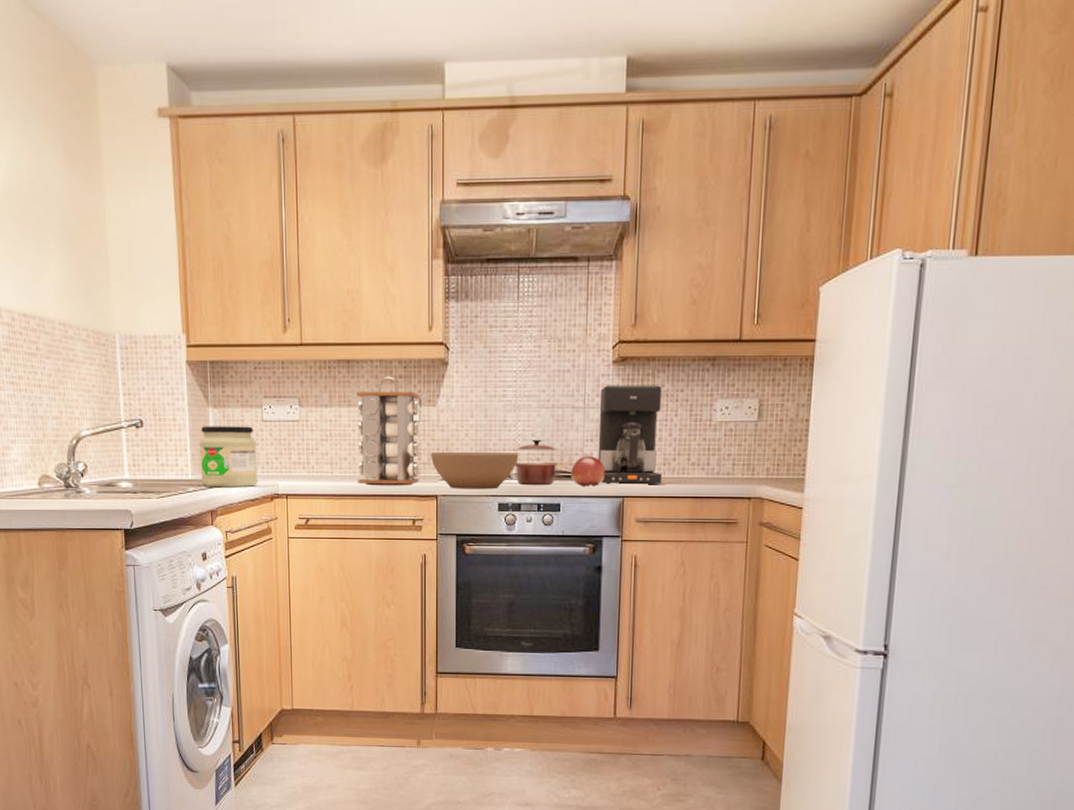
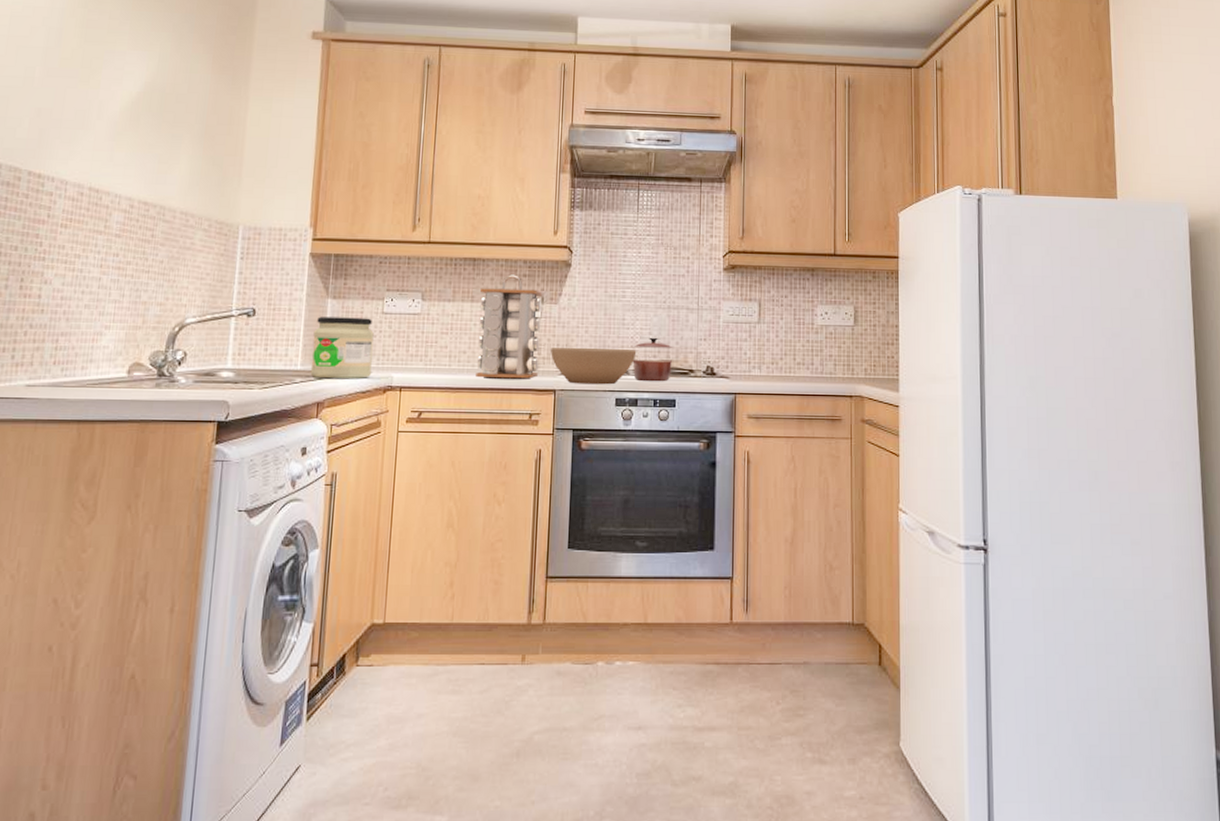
fruit: present [571,456,606,488] -> none [686,354,718,384]
coffee maker: present [598,385,663,485] -> none [711,290,771,383]

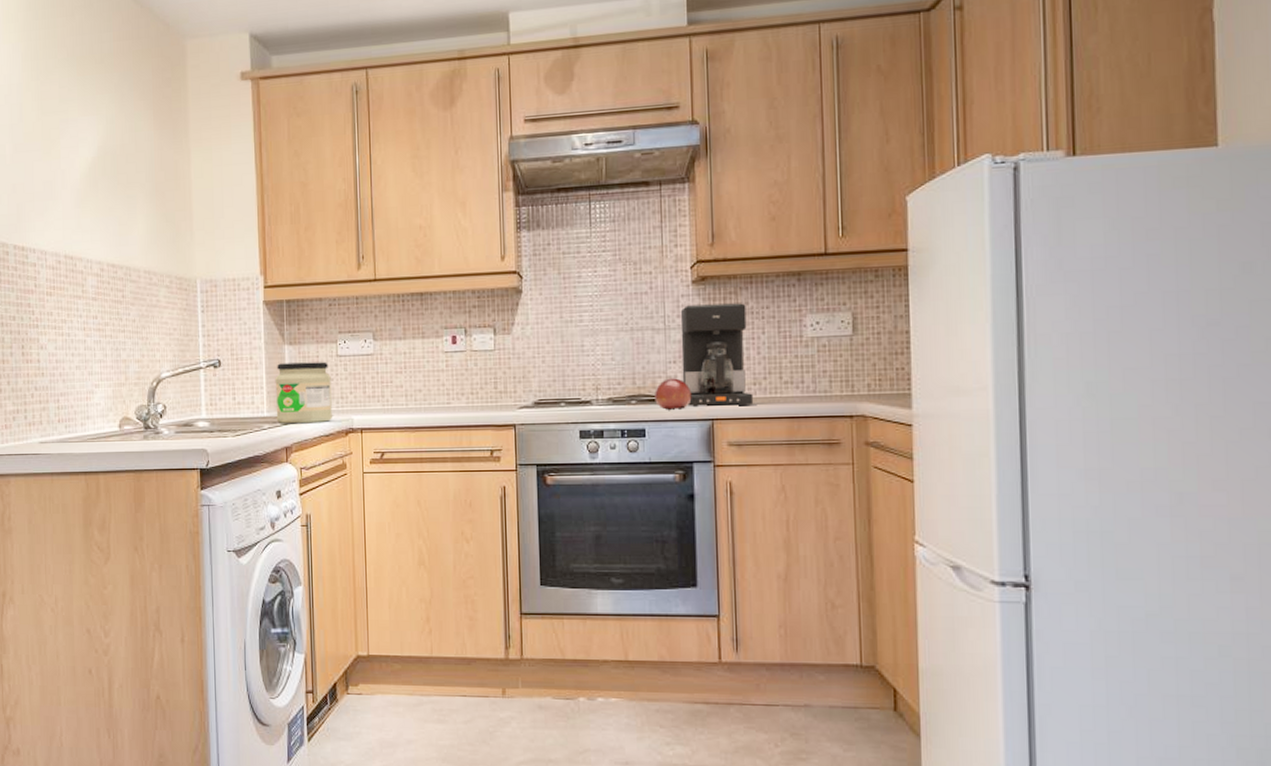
spice rack: present [476,274,542,381] -> none [429,306,496,417]
bowl: present [551,347,637,385] -> none [507,377,599,418]
saucepan: present [632,337,672,382] -> none [595,363,639,412]
fruit: none [686,354,718,384] -> present [655,378,692,411]
coffee maker: none [711,290,771,383] -> present [680,303,754,408]

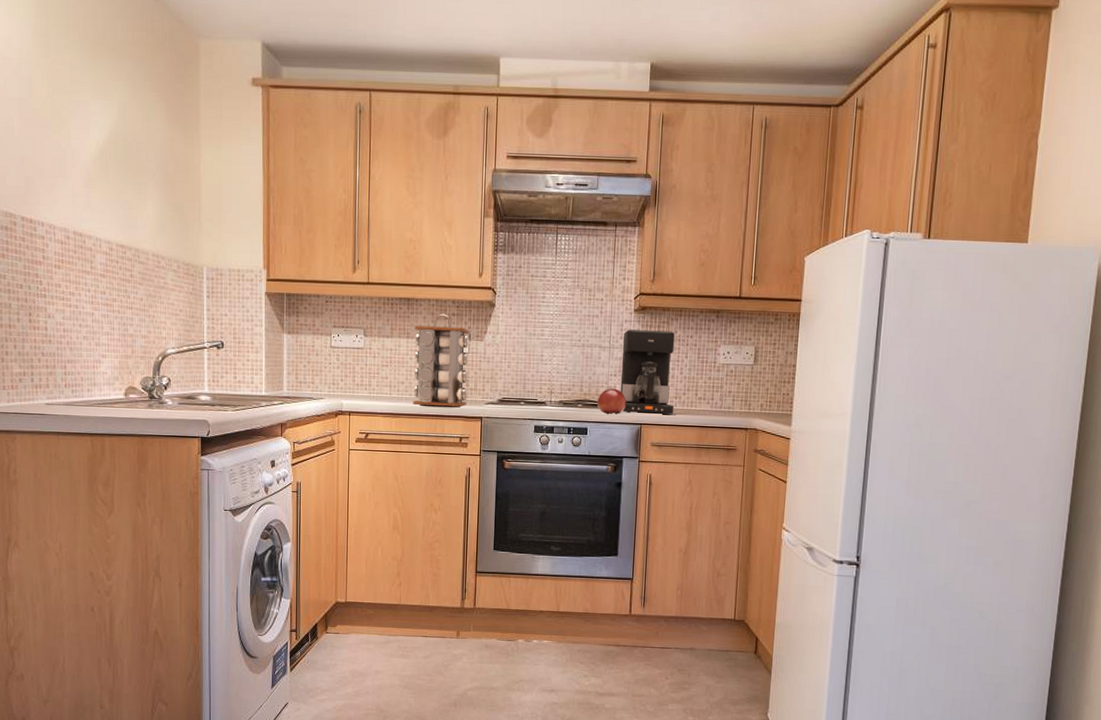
jar: present [275,362,332,423] -> none [273,349,324,404]
spice rack: none [429,306,496,417] -> present [413,313,469,409]

